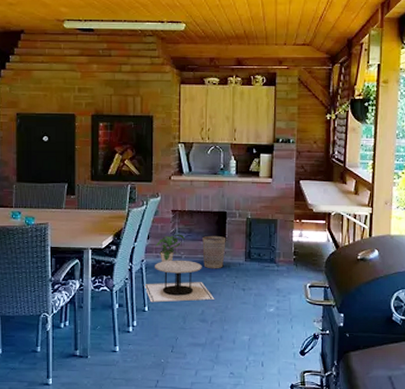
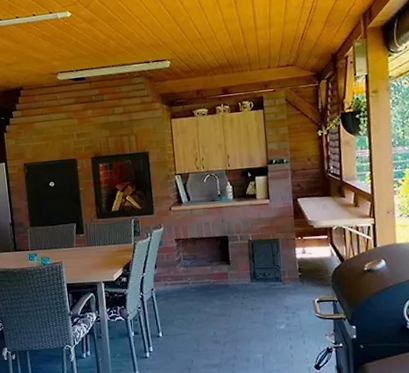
side table: present [144,260,215,303] -> none [156,285,225,328]
potted plant: present [155,234,185,263] -> none [162,261,190,290]
wastebasket: present [202,235,226,269] -> none [207,259,231,292]

